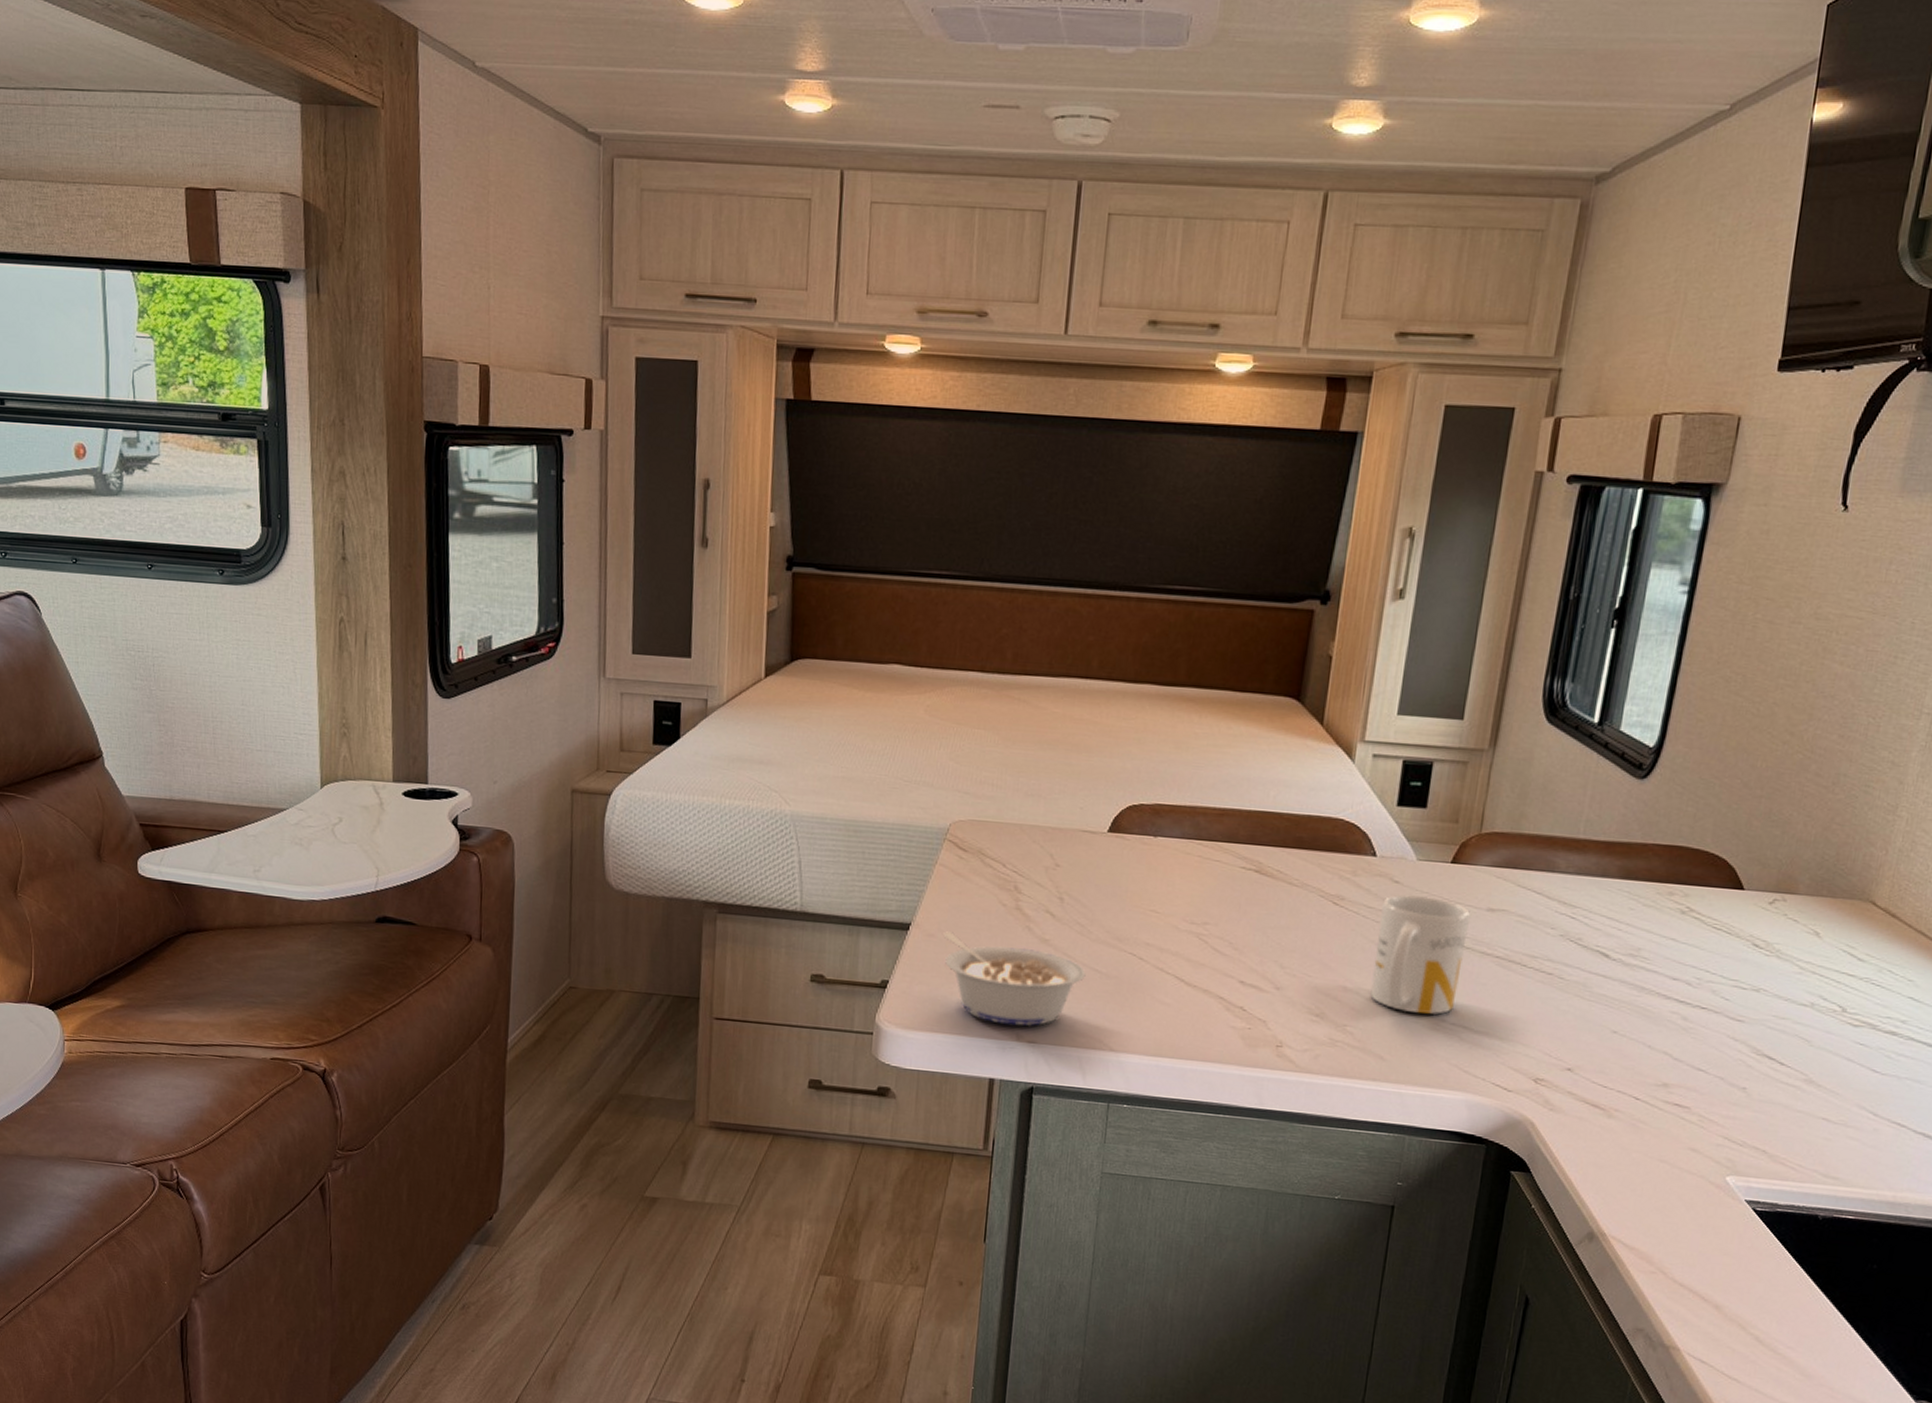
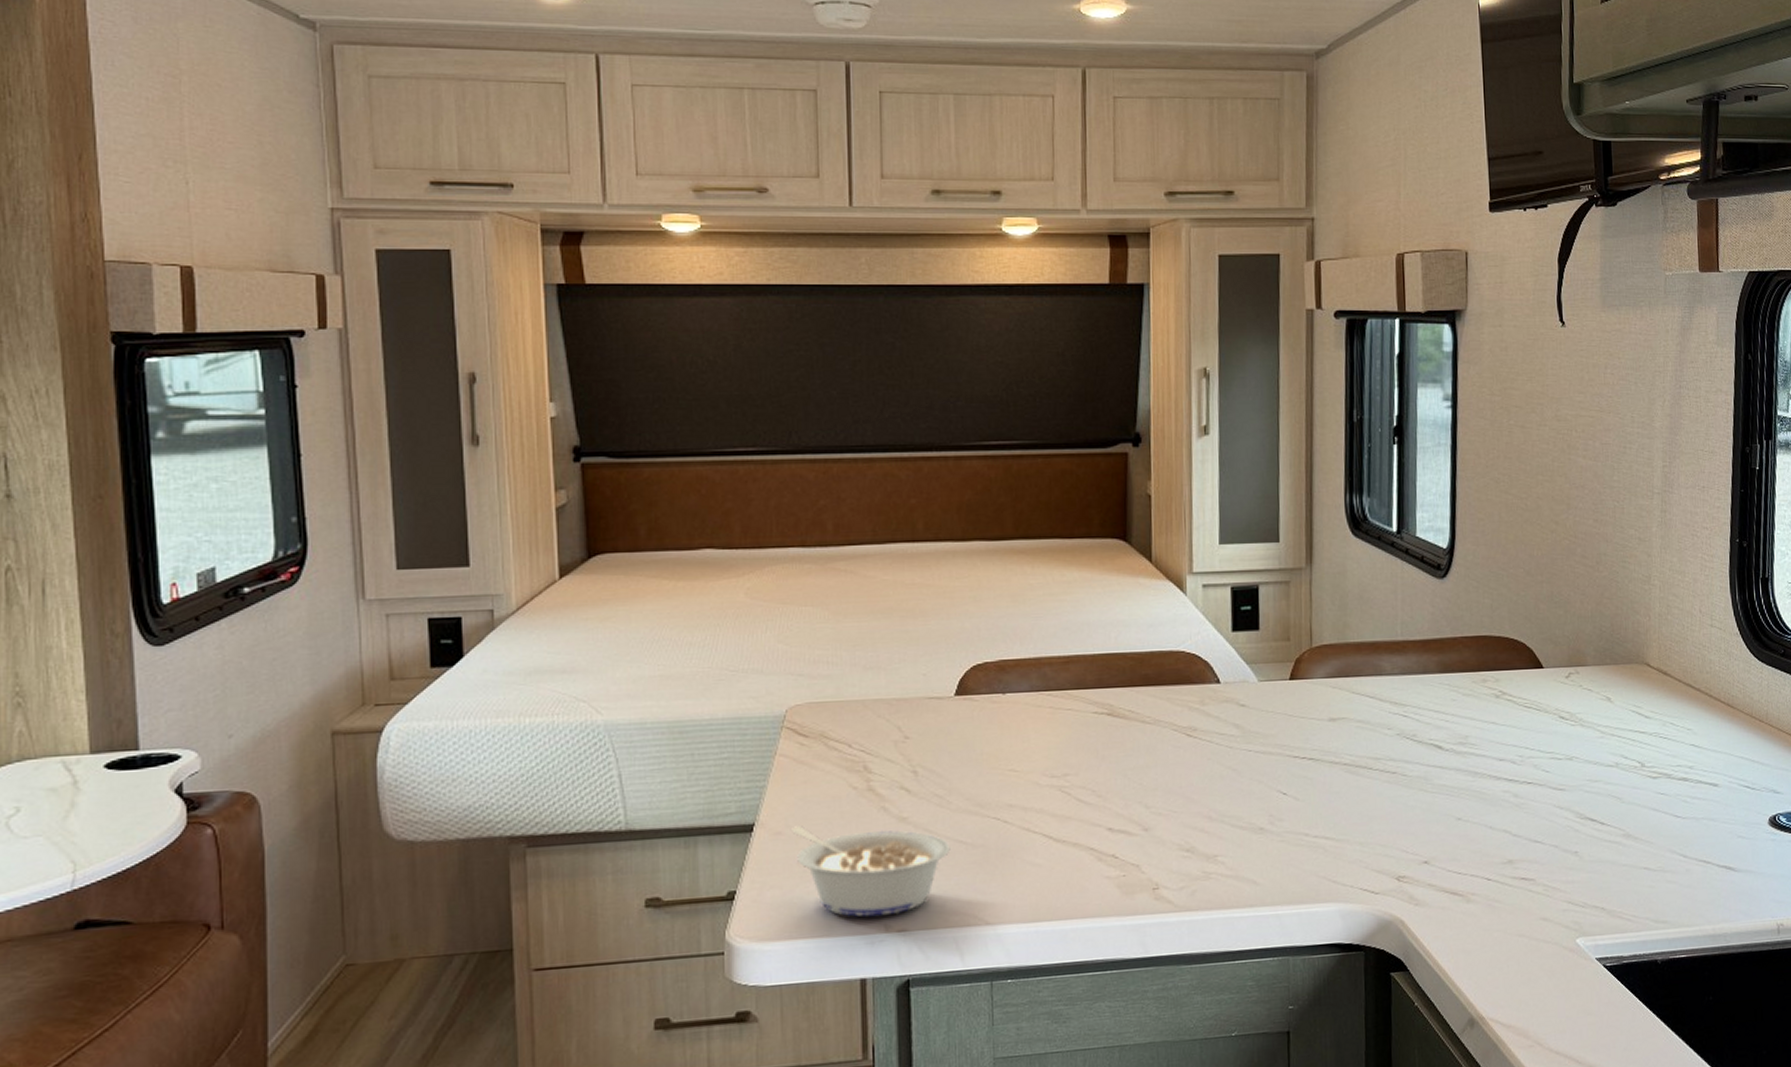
mug: present [1369,894,1471,1015] -> none [1233,715,1316,832]

